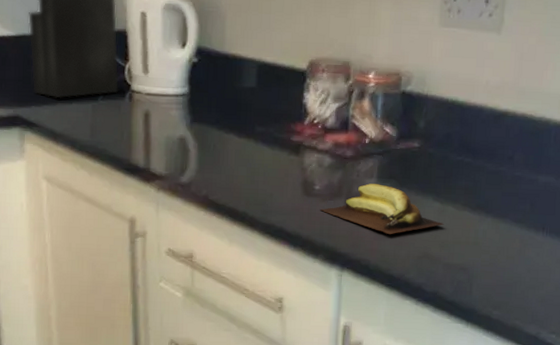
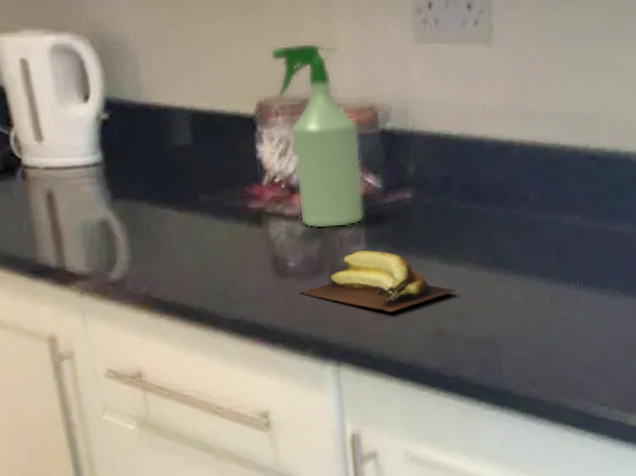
spray bottle: none [324,18,385,164] -> present [269,42,365,230]

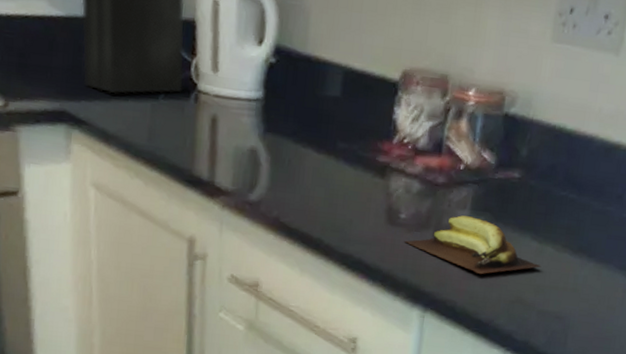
spray bottle: present [269,42,365,230] -> none [418,24,486,193]

